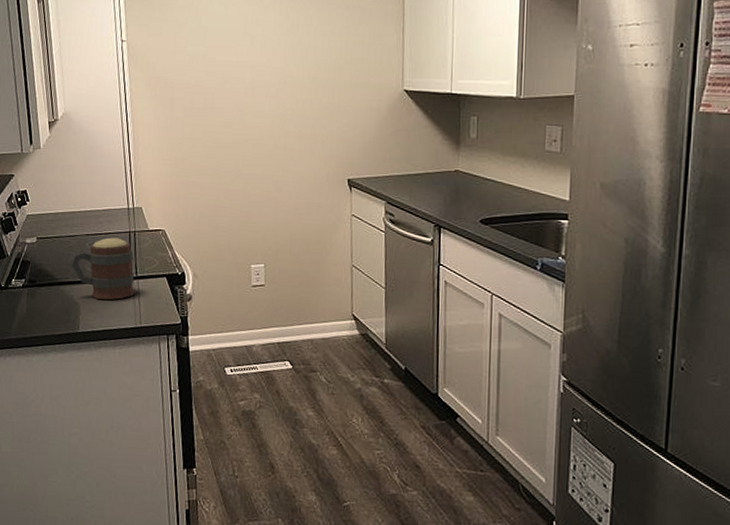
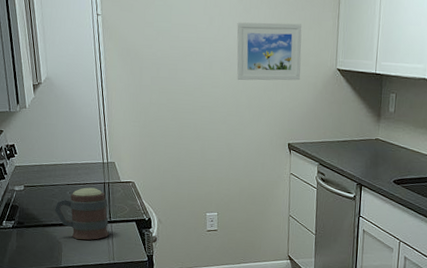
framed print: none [283,40,361,107] -> present [237,22,302,81]

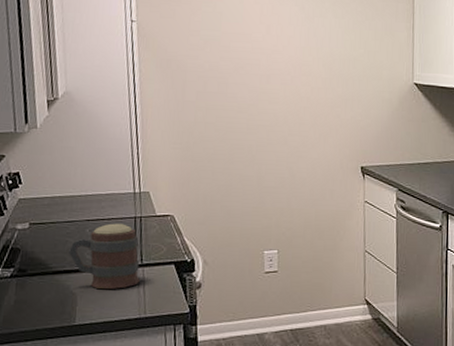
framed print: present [237,22,302,81] -> none [298,31,373,96]

